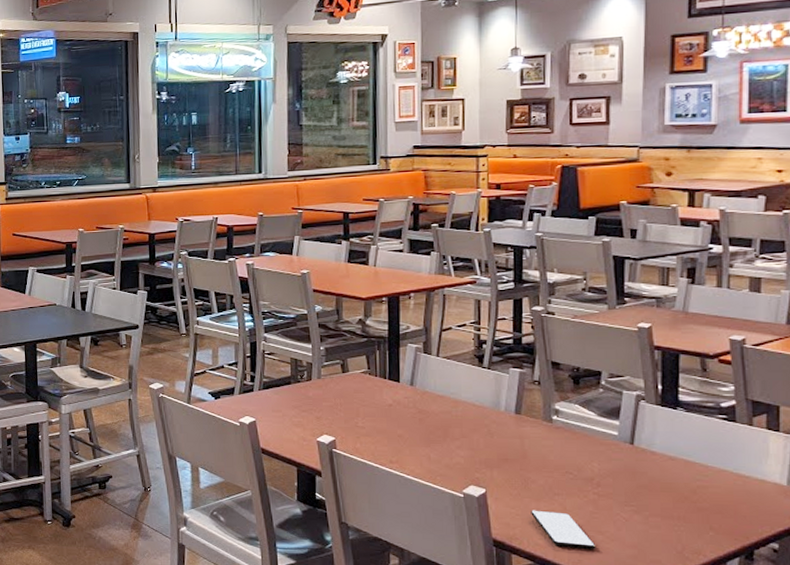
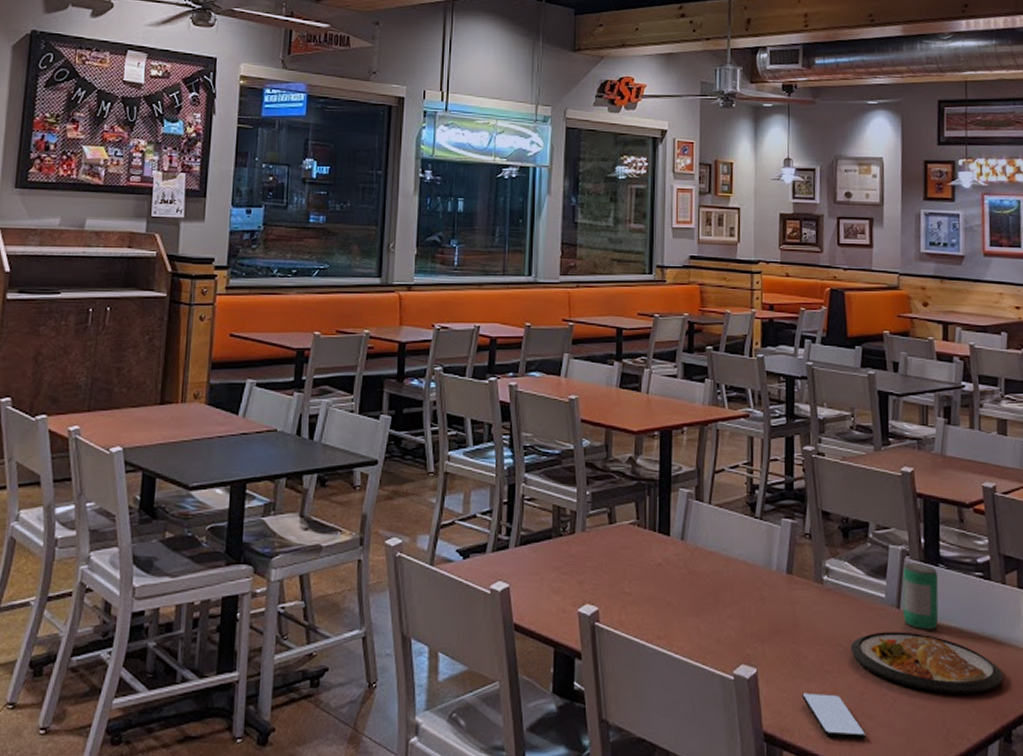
dish: none [580,463,746,518] -> present [850,632,1003,694]
beverage can: none [636,405,676,463] -> present [902,562,939,630]

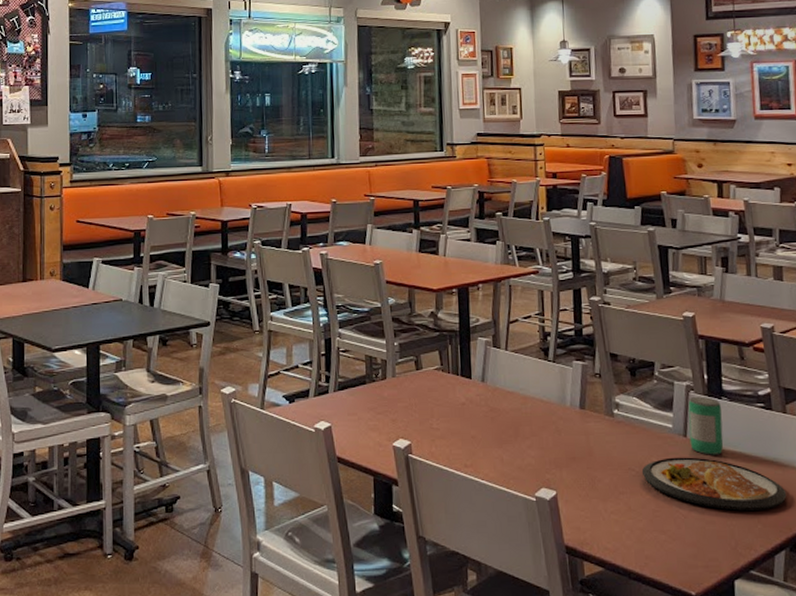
smartphone: present [802,692,867,740] -> none [599,511,660,552]

